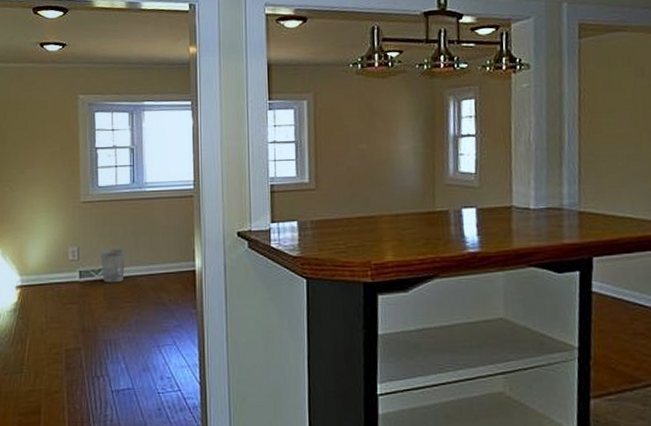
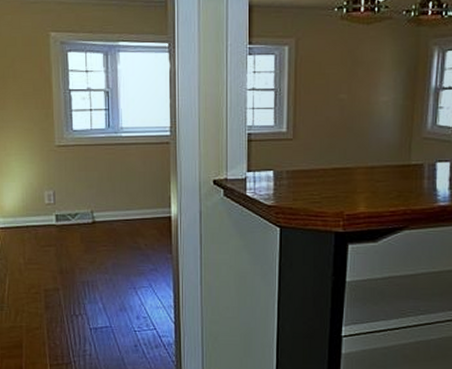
wastebasket: present [101,249,126,283] -> none [77,194,102,227]

